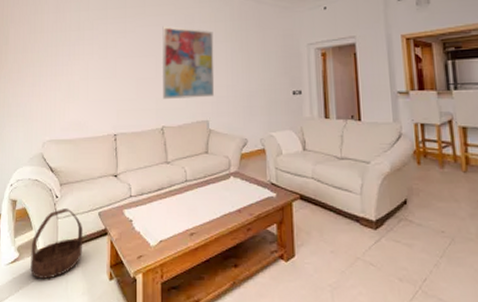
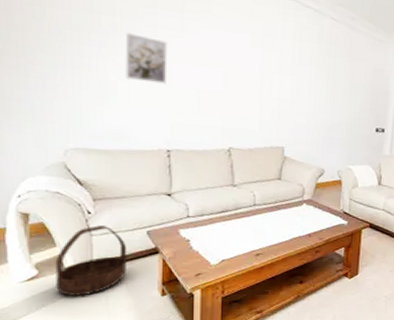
wall art: none [85,41,115,78] -> present [125,33,168,84]
wall art: present [162,26,215,99] -> none [231,33,297,124]

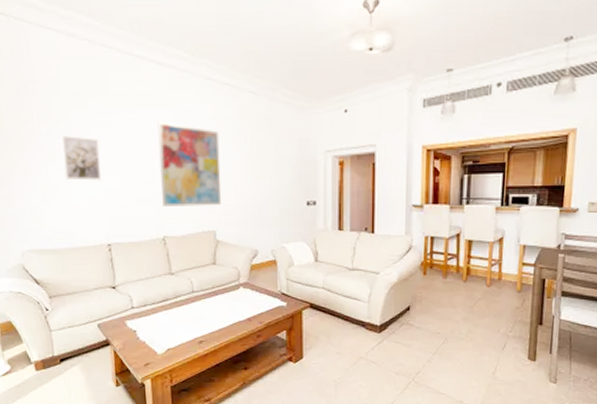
basket: present [55,225,127,296] -> none [23,321,83,389]
wall art: none [231,33,297,124] -> present [157,121,222,206]

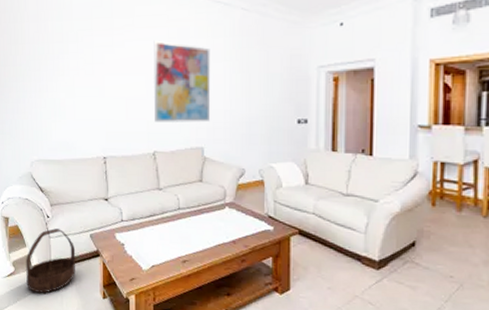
basket: none [23,321,83,389] -> present [25,228,76,293]
wall art: present [62,136,101,181] -> none [70,55,102,97]

